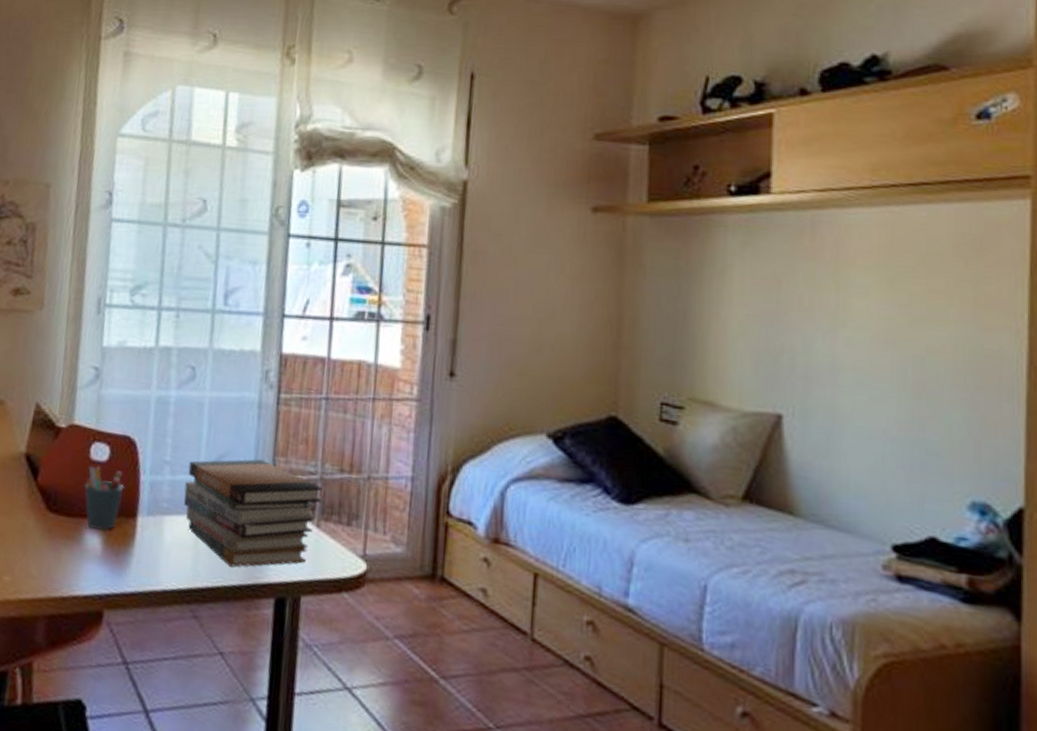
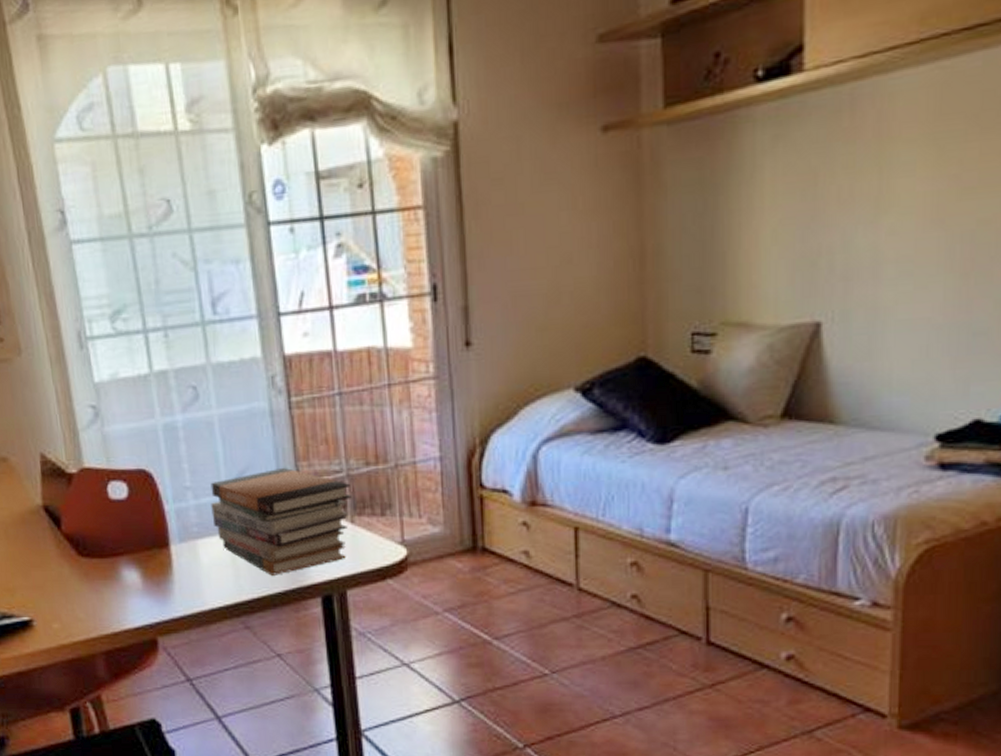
pen holder: present [84,466,124,531] -> none [110,505,151,566]

